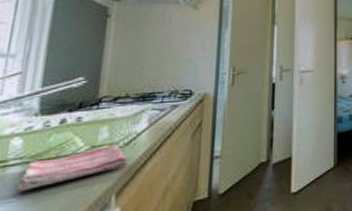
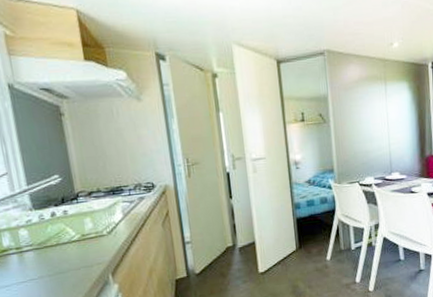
dish towel: present [17,145,128,193] -> none [35,234,114,272]

